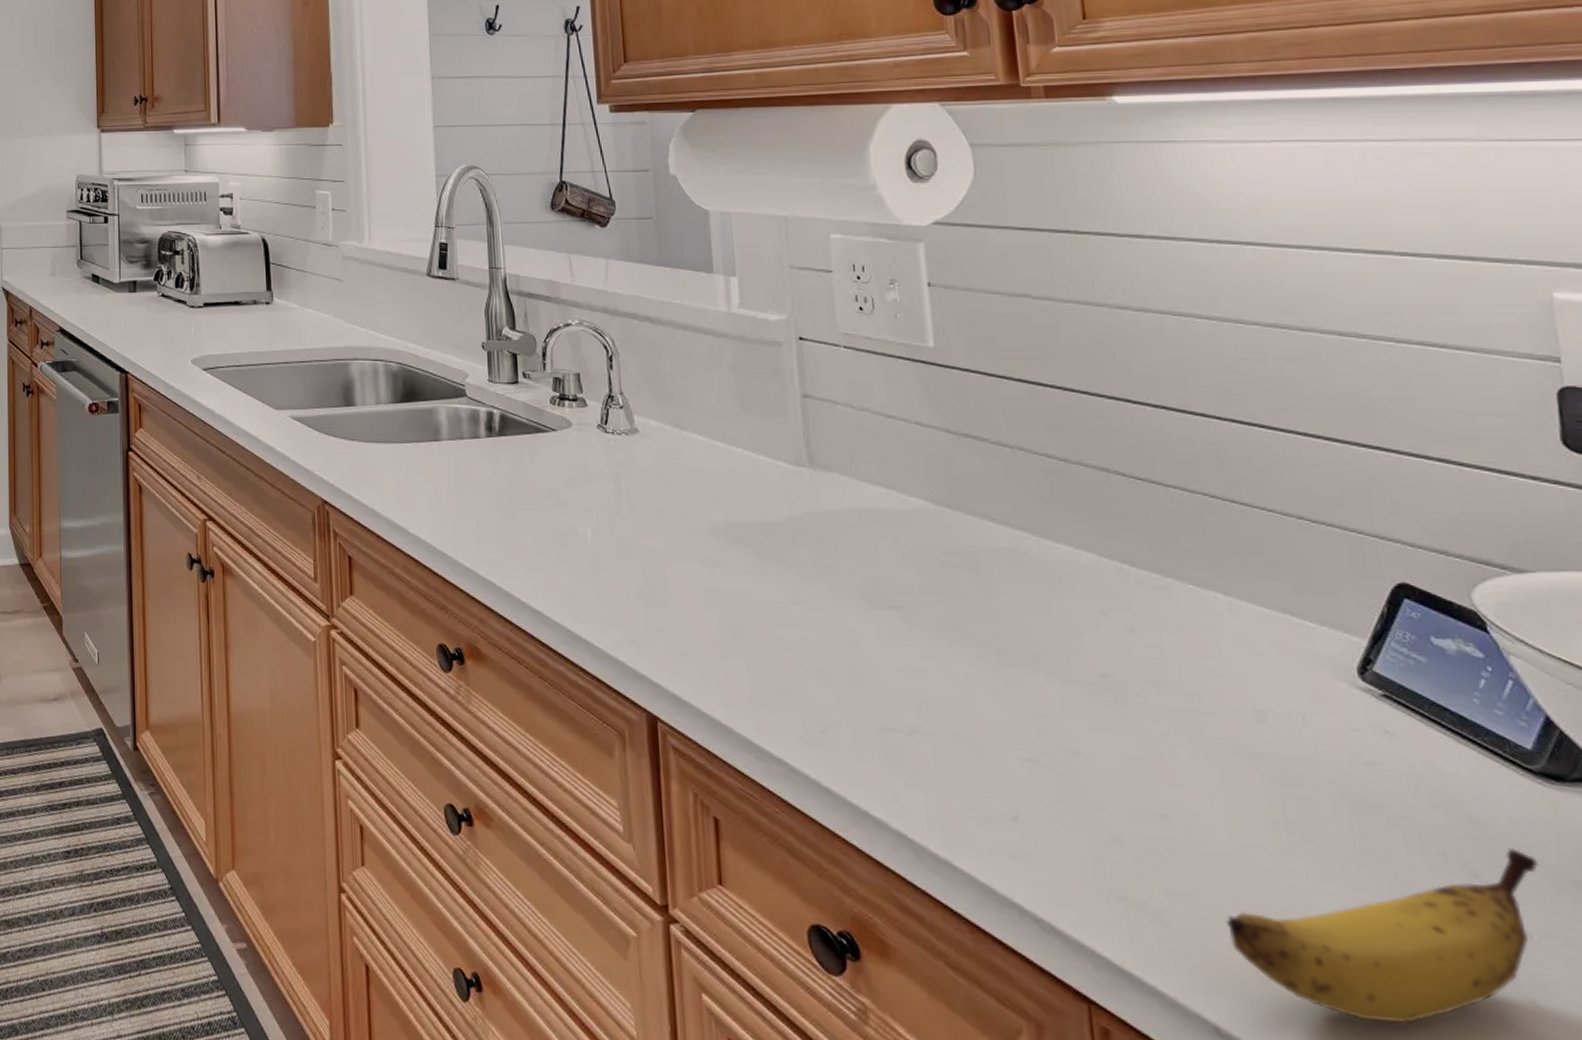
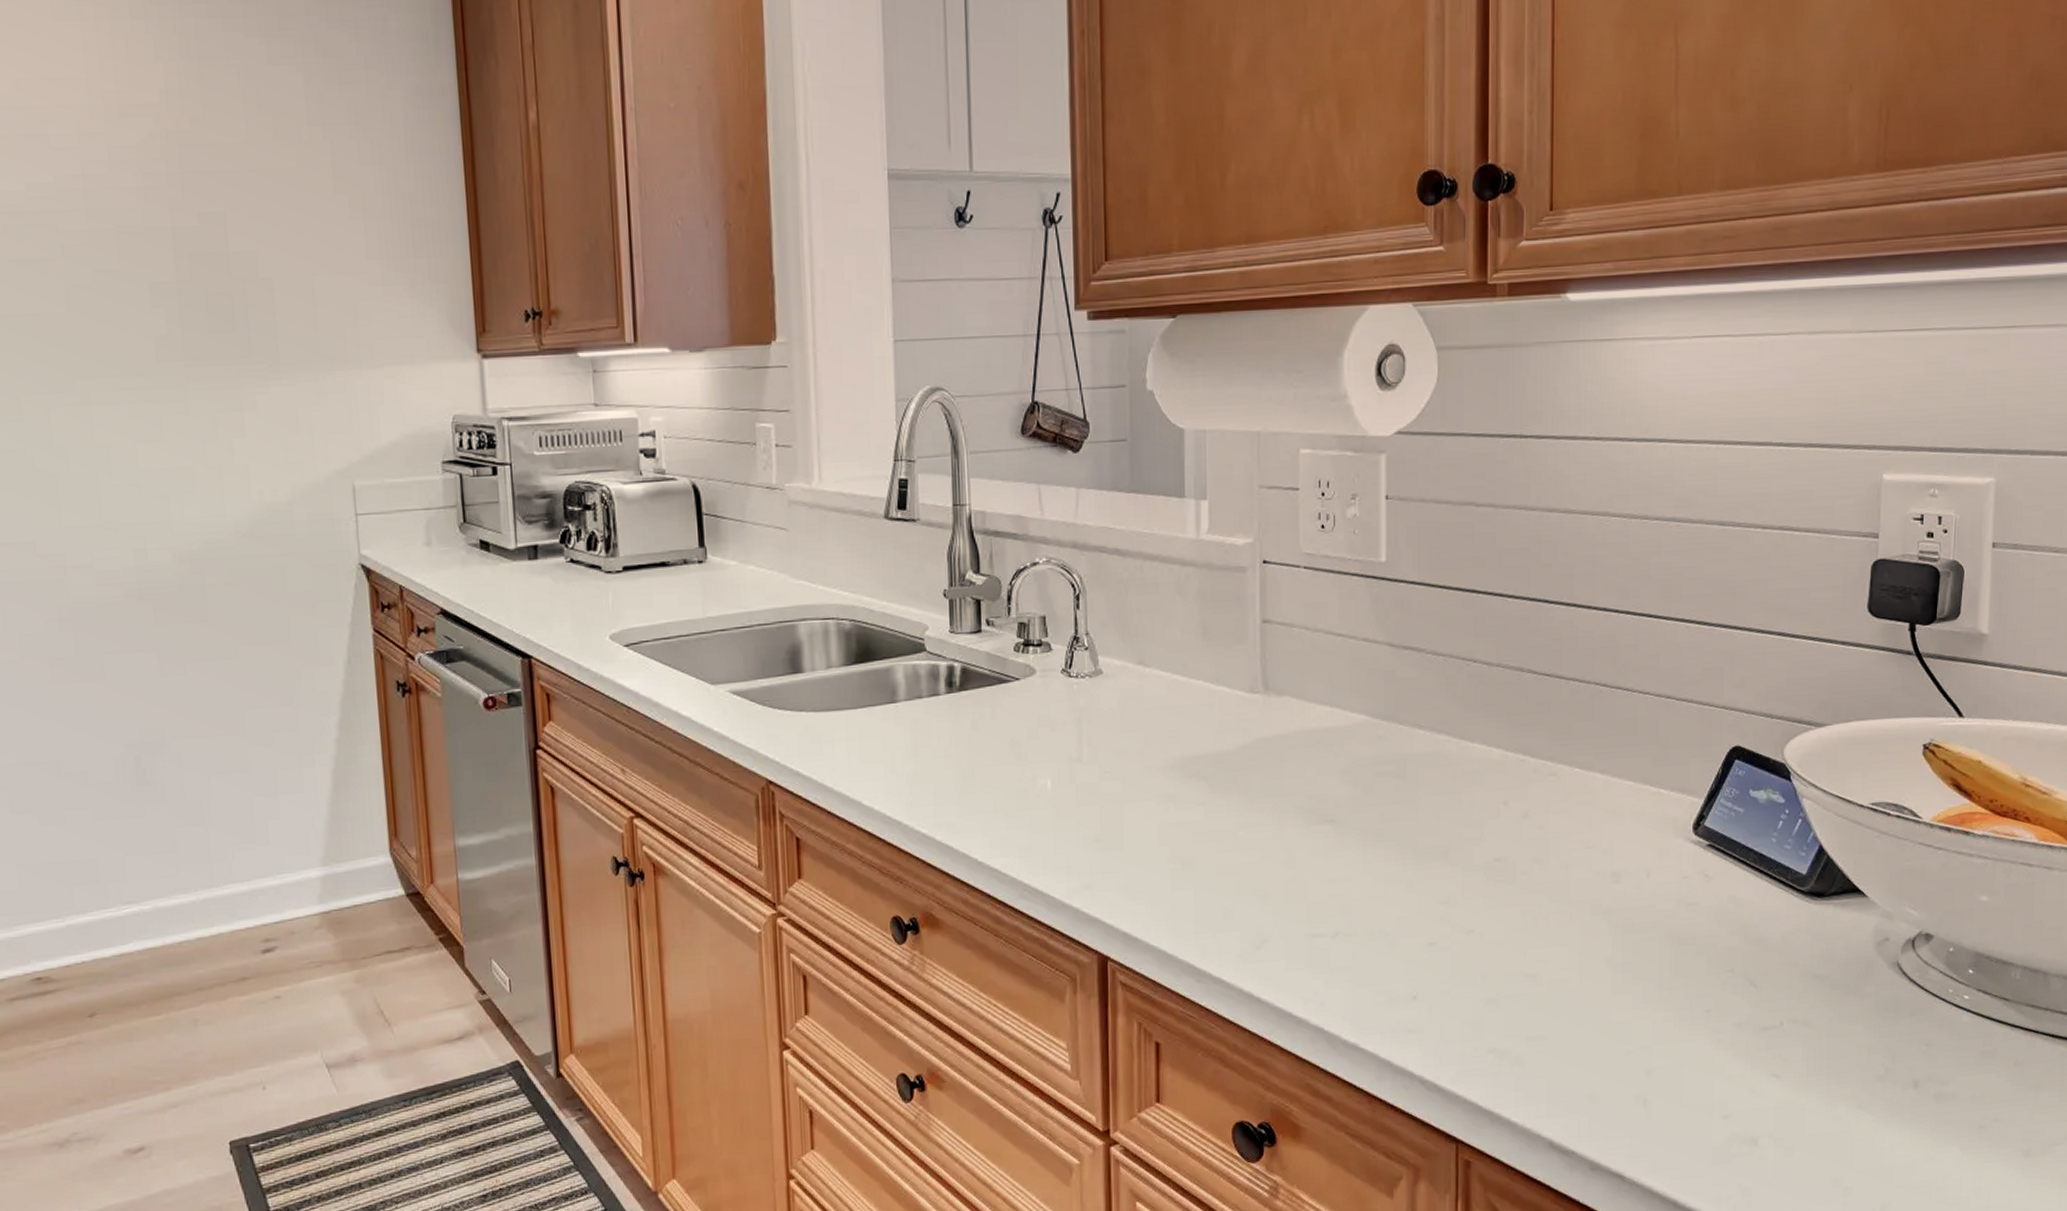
banana: present [1225,848,1538,1025] -> none [1568,957,1796,1113]

